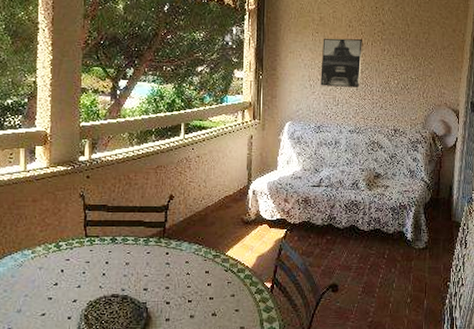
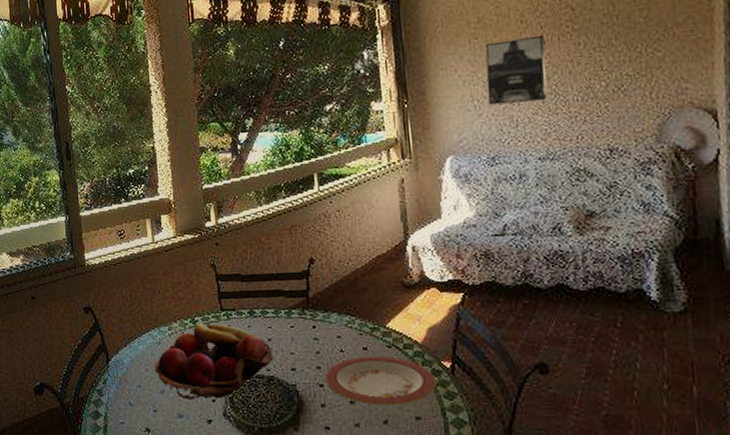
fruit basket: none [13,247,129,317] -> present [154,323,274,399]
plate: none [171,278,259,319] -> present [325,356,437,406]

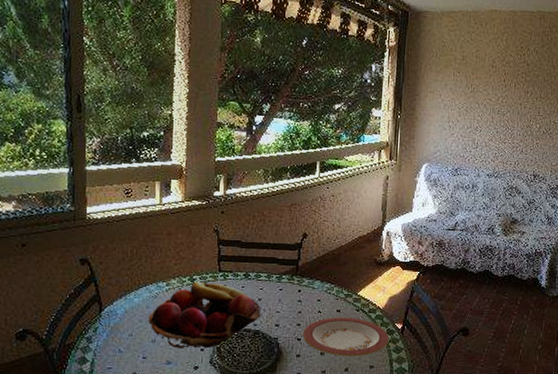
wall art: present [485,36,547,105] -> none [460,78,505,131]

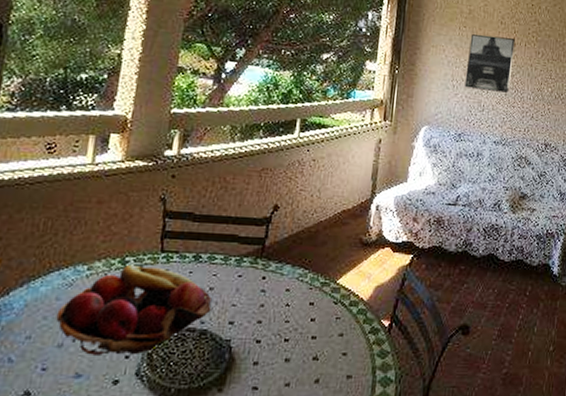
plate: present [302,317,390,357] -> none [263,312,373,364]
wall art: none [460,78,505,131] -> present [464,34,515,93]

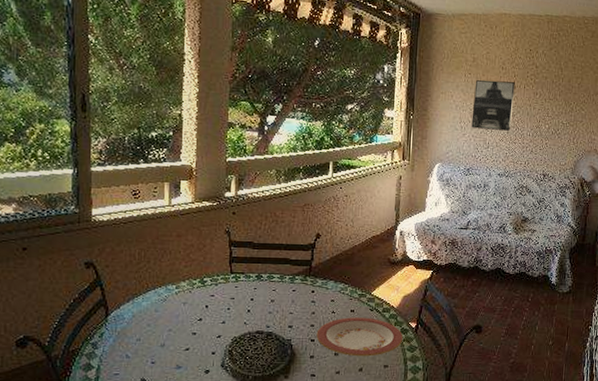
fruit basket: present [56,264,212,355] -> none [157,283,274,352]
plate: none [263,312,373,364] -> present [316,317,404,357]

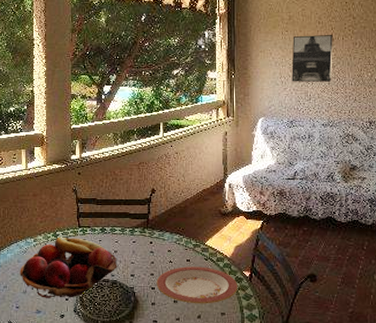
fruit basket: none [157,283,274,352] -> present [20,236,118,298]

